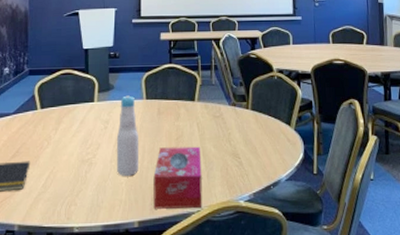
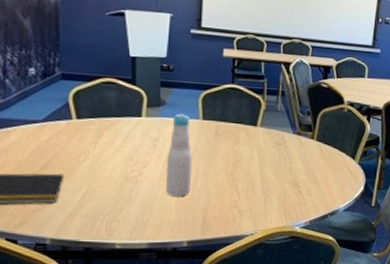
tissue box: present [153,146,202,209] -> none [205,170,260,231]

